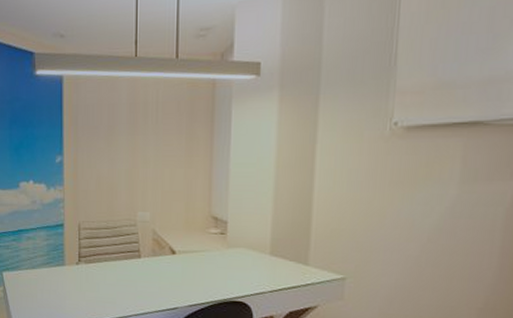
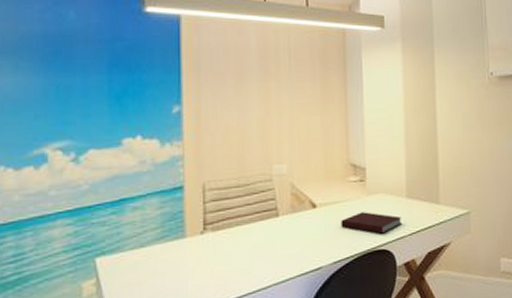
notebook: none [198,263,262,287] -> present [341,212,401,234]

